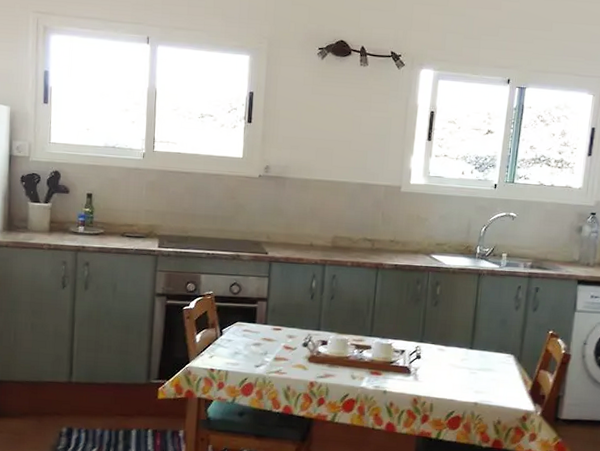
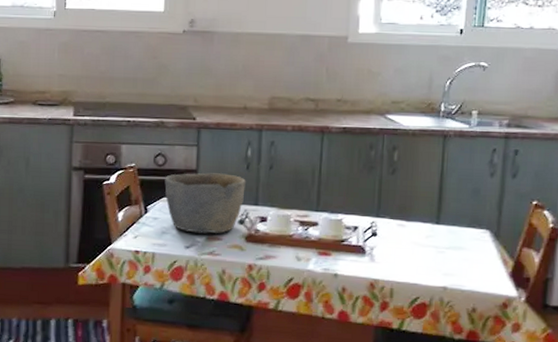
bowl: none [239,301,310,355] -> present [165,172,246,234]

